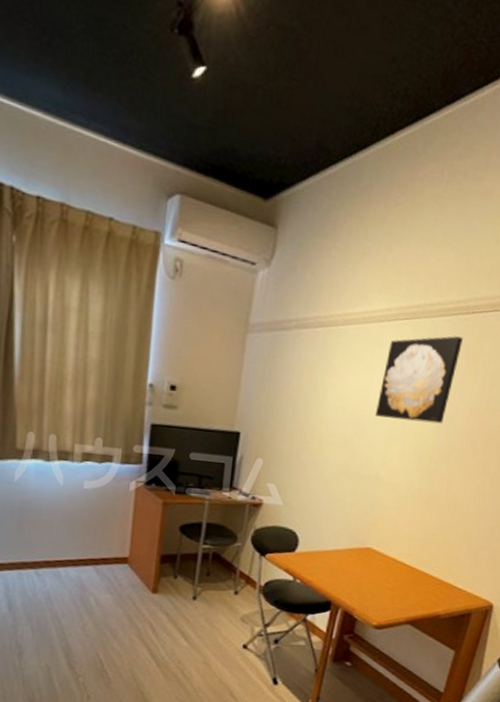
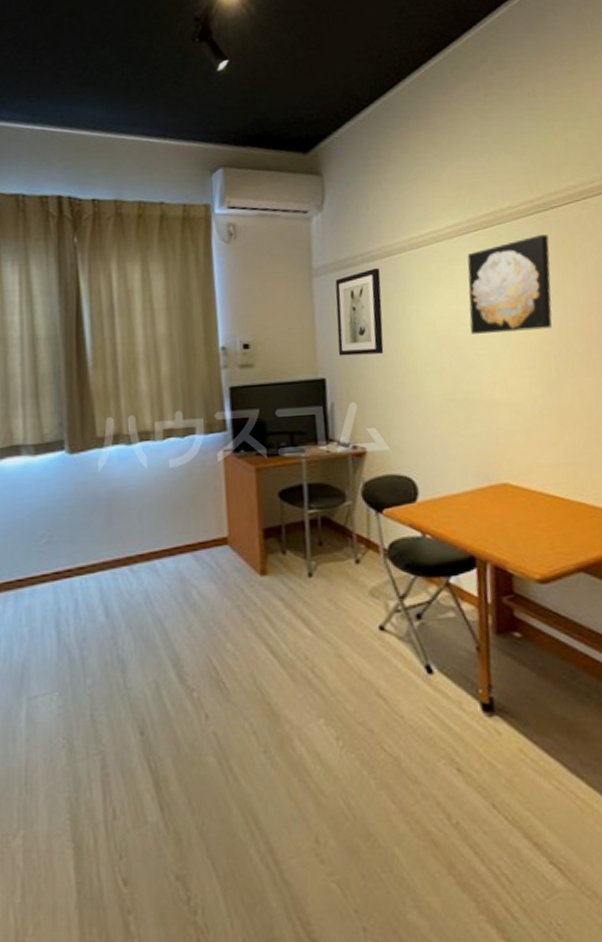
wall art: none [256,335,310,419] -> present [335,267,384,356]

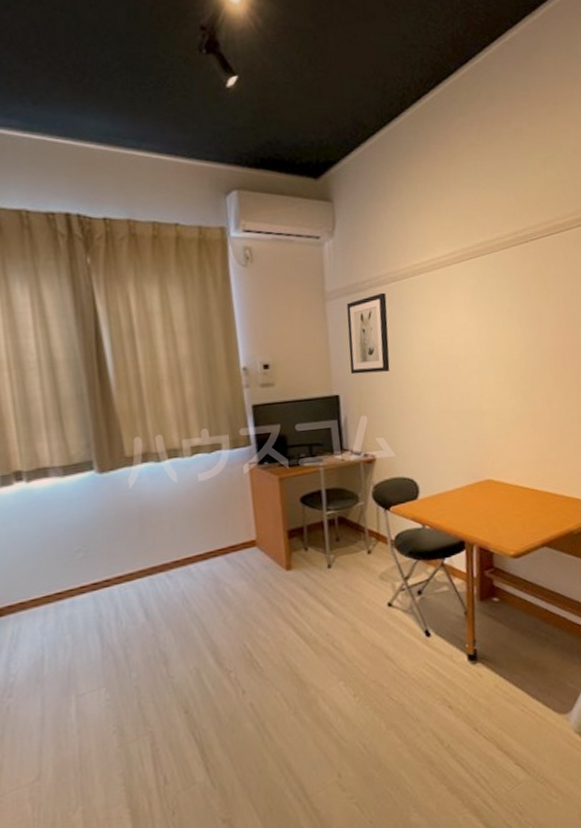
wall art: present [467,235,552,334] -> none [461,264,529,353]

